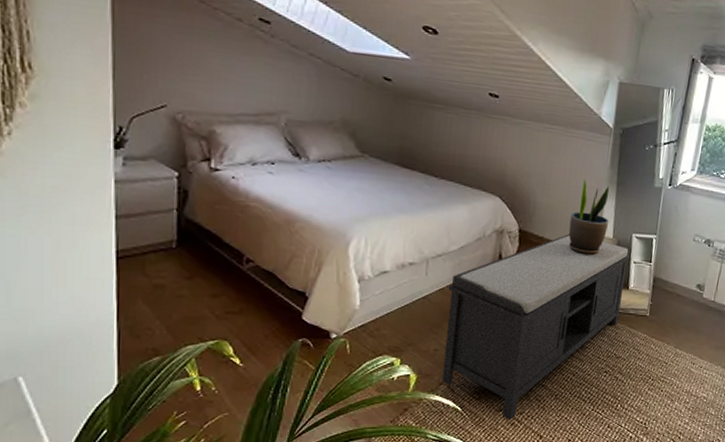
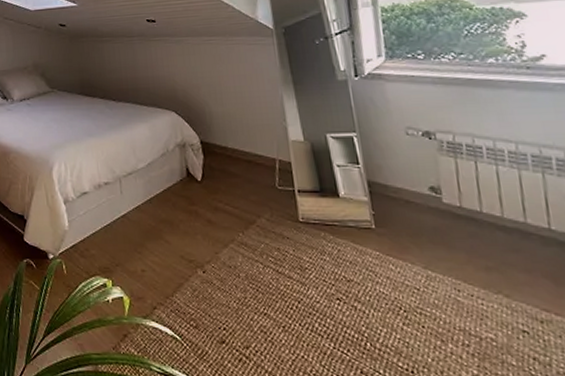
bench: present [442,234,631,421] -> none [143,141,337,356]
potted plant: present [568,178,610,256] -> none [250,82,296,162]

